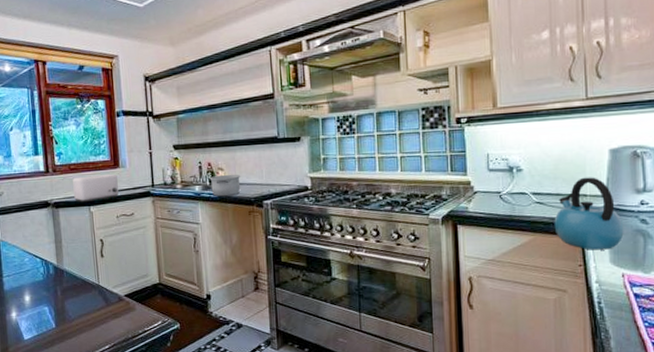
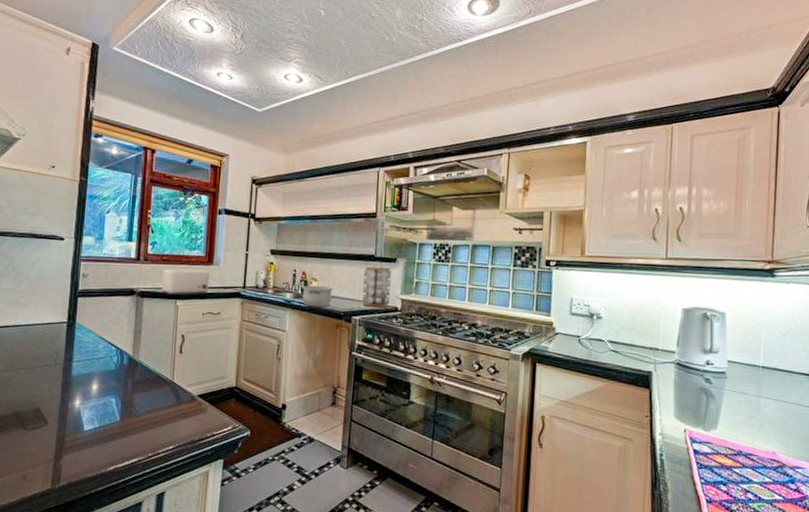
spice rack: none [269,142,298,190] -> present [362,261,391,308]
kettle: present [554,177,624,250] -> none [626,332,690,404]

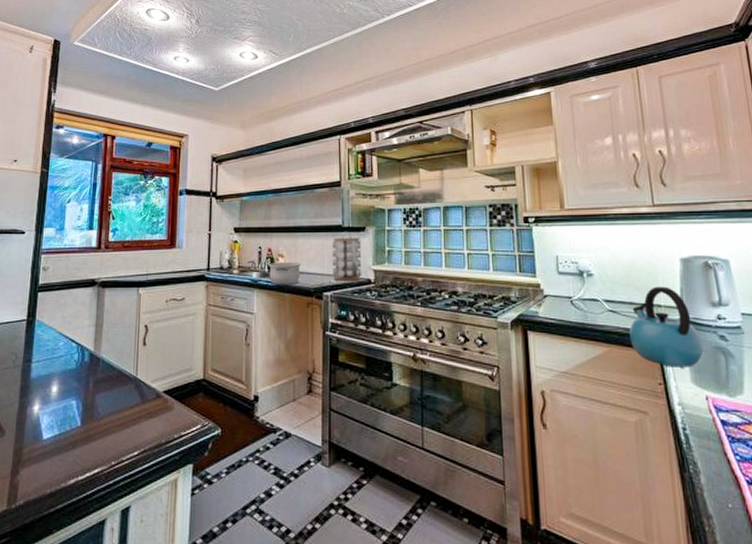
toaster: present [162,269,209,296] -> none [123,254,172,284]
kettle: none [626,332,690,404] -> present [629,286,704,368]

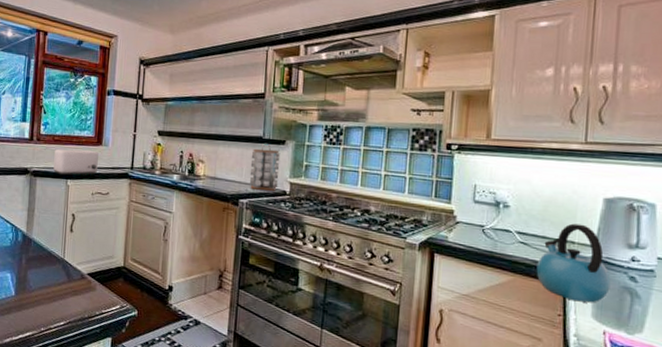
toaster: none [123,254,172,284] -> present [53,149,99,176]
cooking pot: present [268,261,302,285] -> none [189,167,221,190]

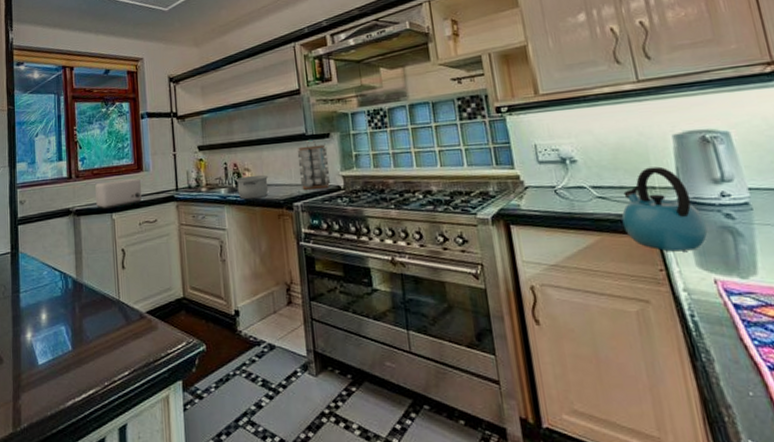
cooking pot: none [189,167,221,190] -> present [235,174,269,200]

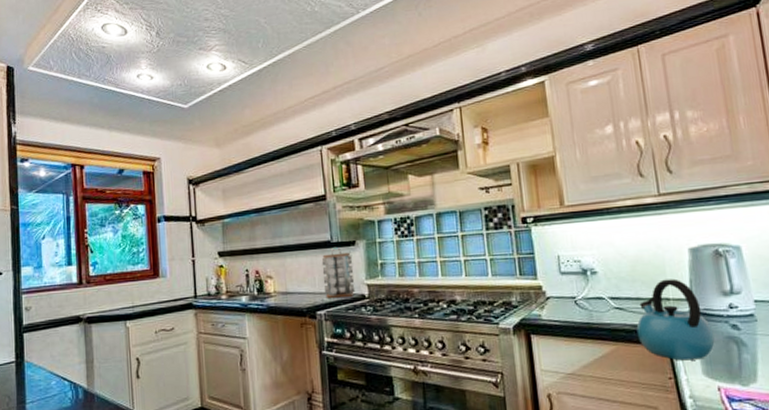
toaster: present [95,178,142,210] -> none [108,284,158,317]
cooking pot: present [235,174,269,200] -> none [257,282,292,308]

